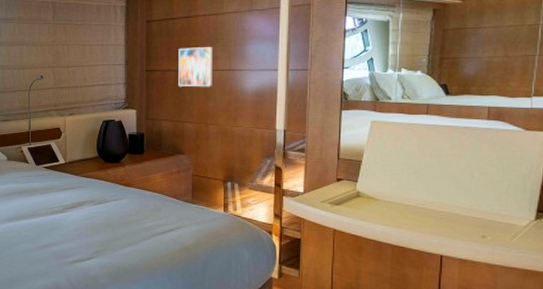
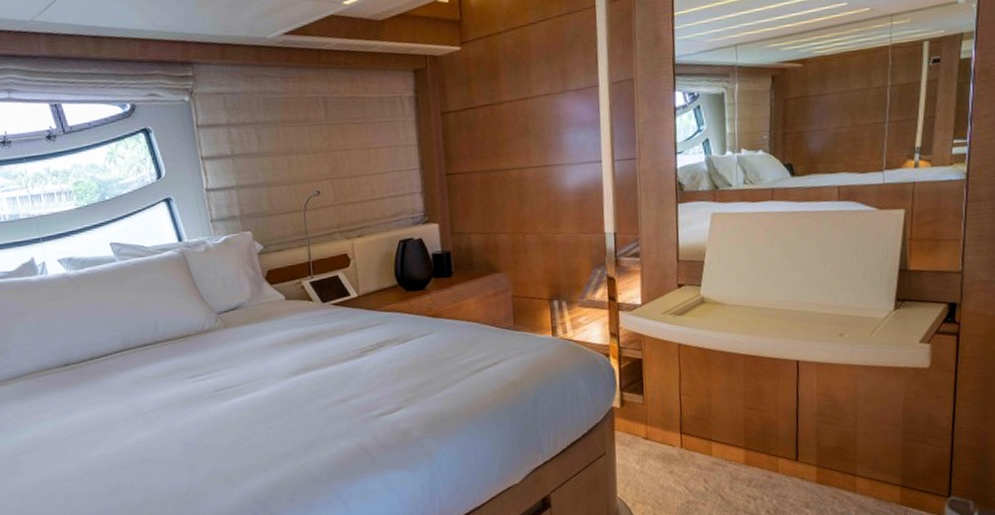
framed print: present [178,47,213,87] -> none [483,139,527,191]

